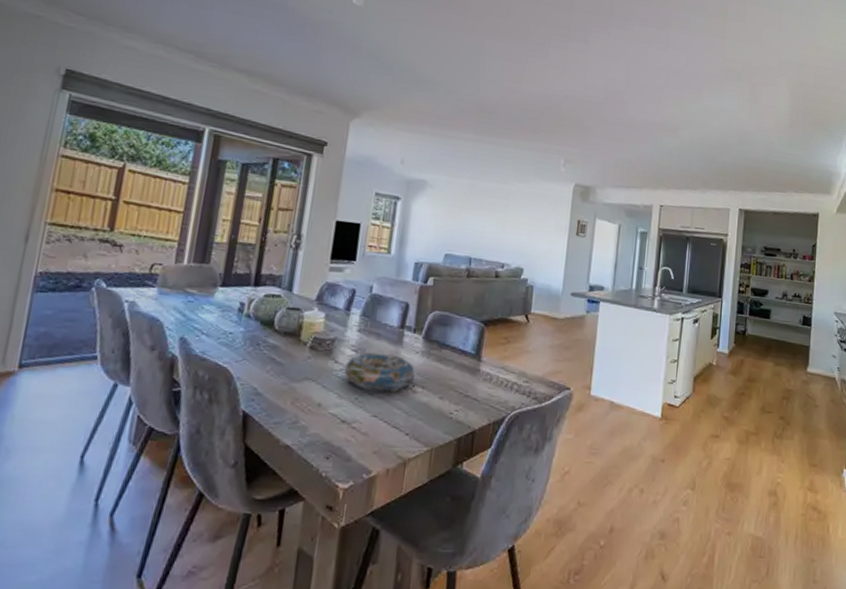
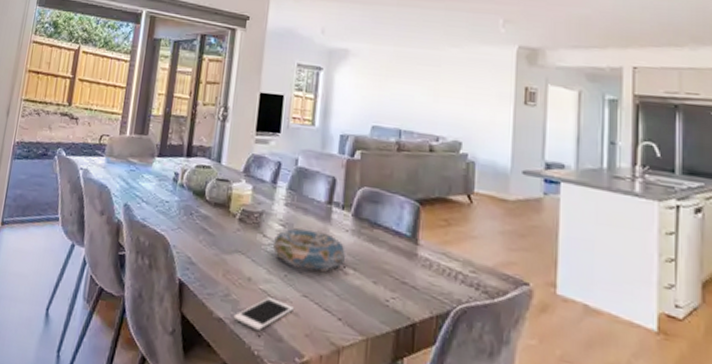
cell phone: none [301,421,363,453] -> present [233,297,294,330]

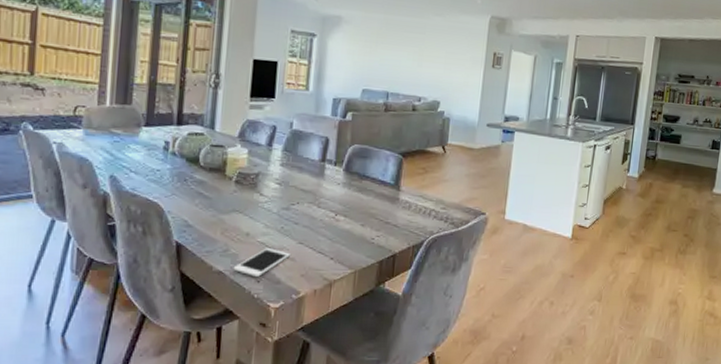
decorative bowl: present [273,228,347,273] -> none [270,185,338,222]

